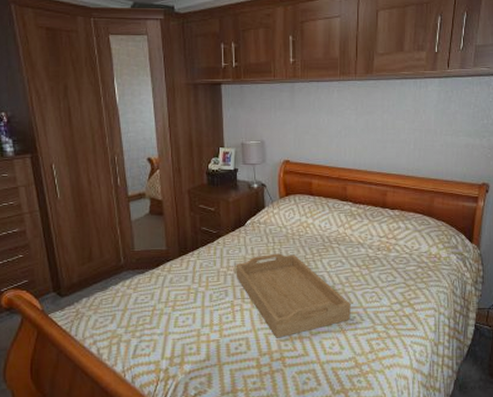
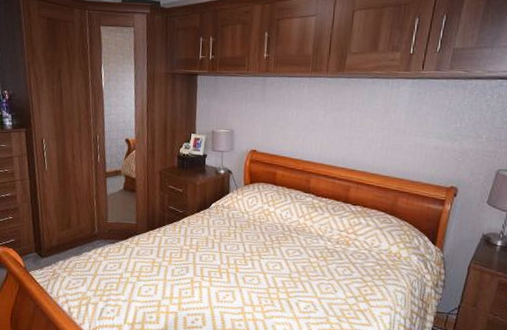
serving tray: present [236,253,351,338] -> none [197,237,306,318]

